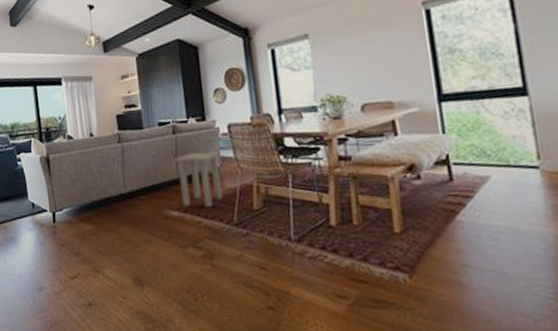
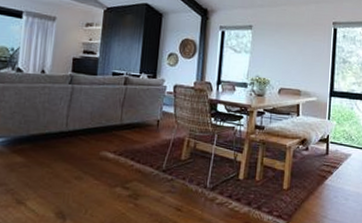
side table: present [174,151,223,207] -> none [119,103,163,153]

